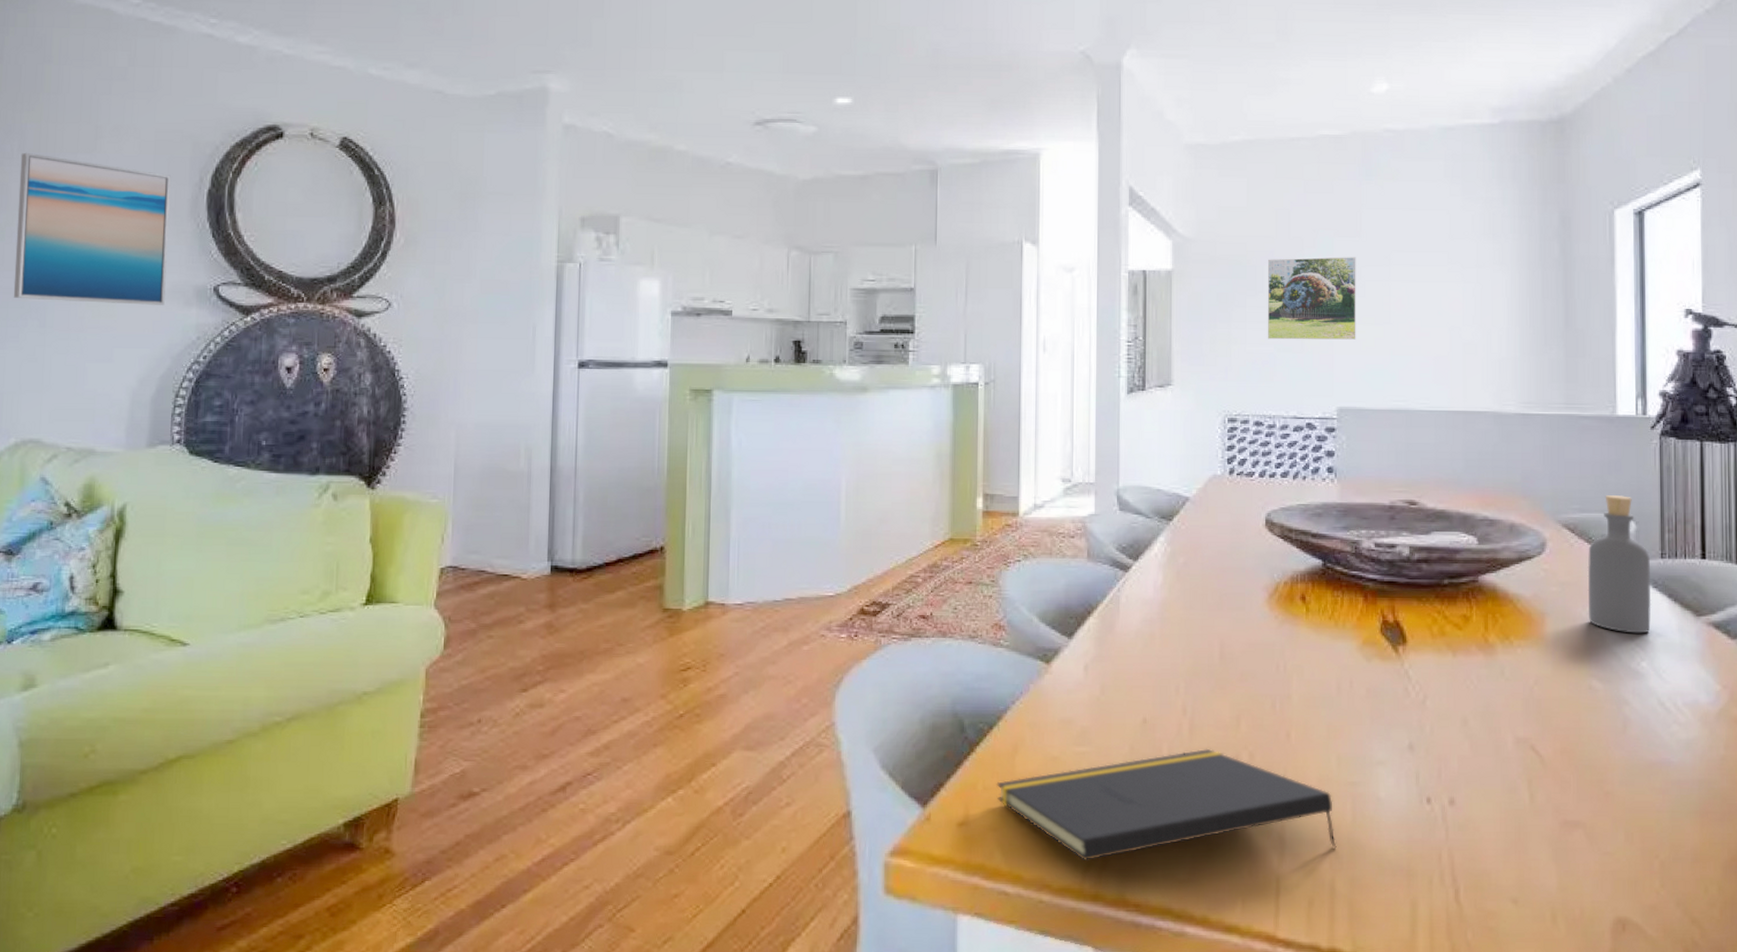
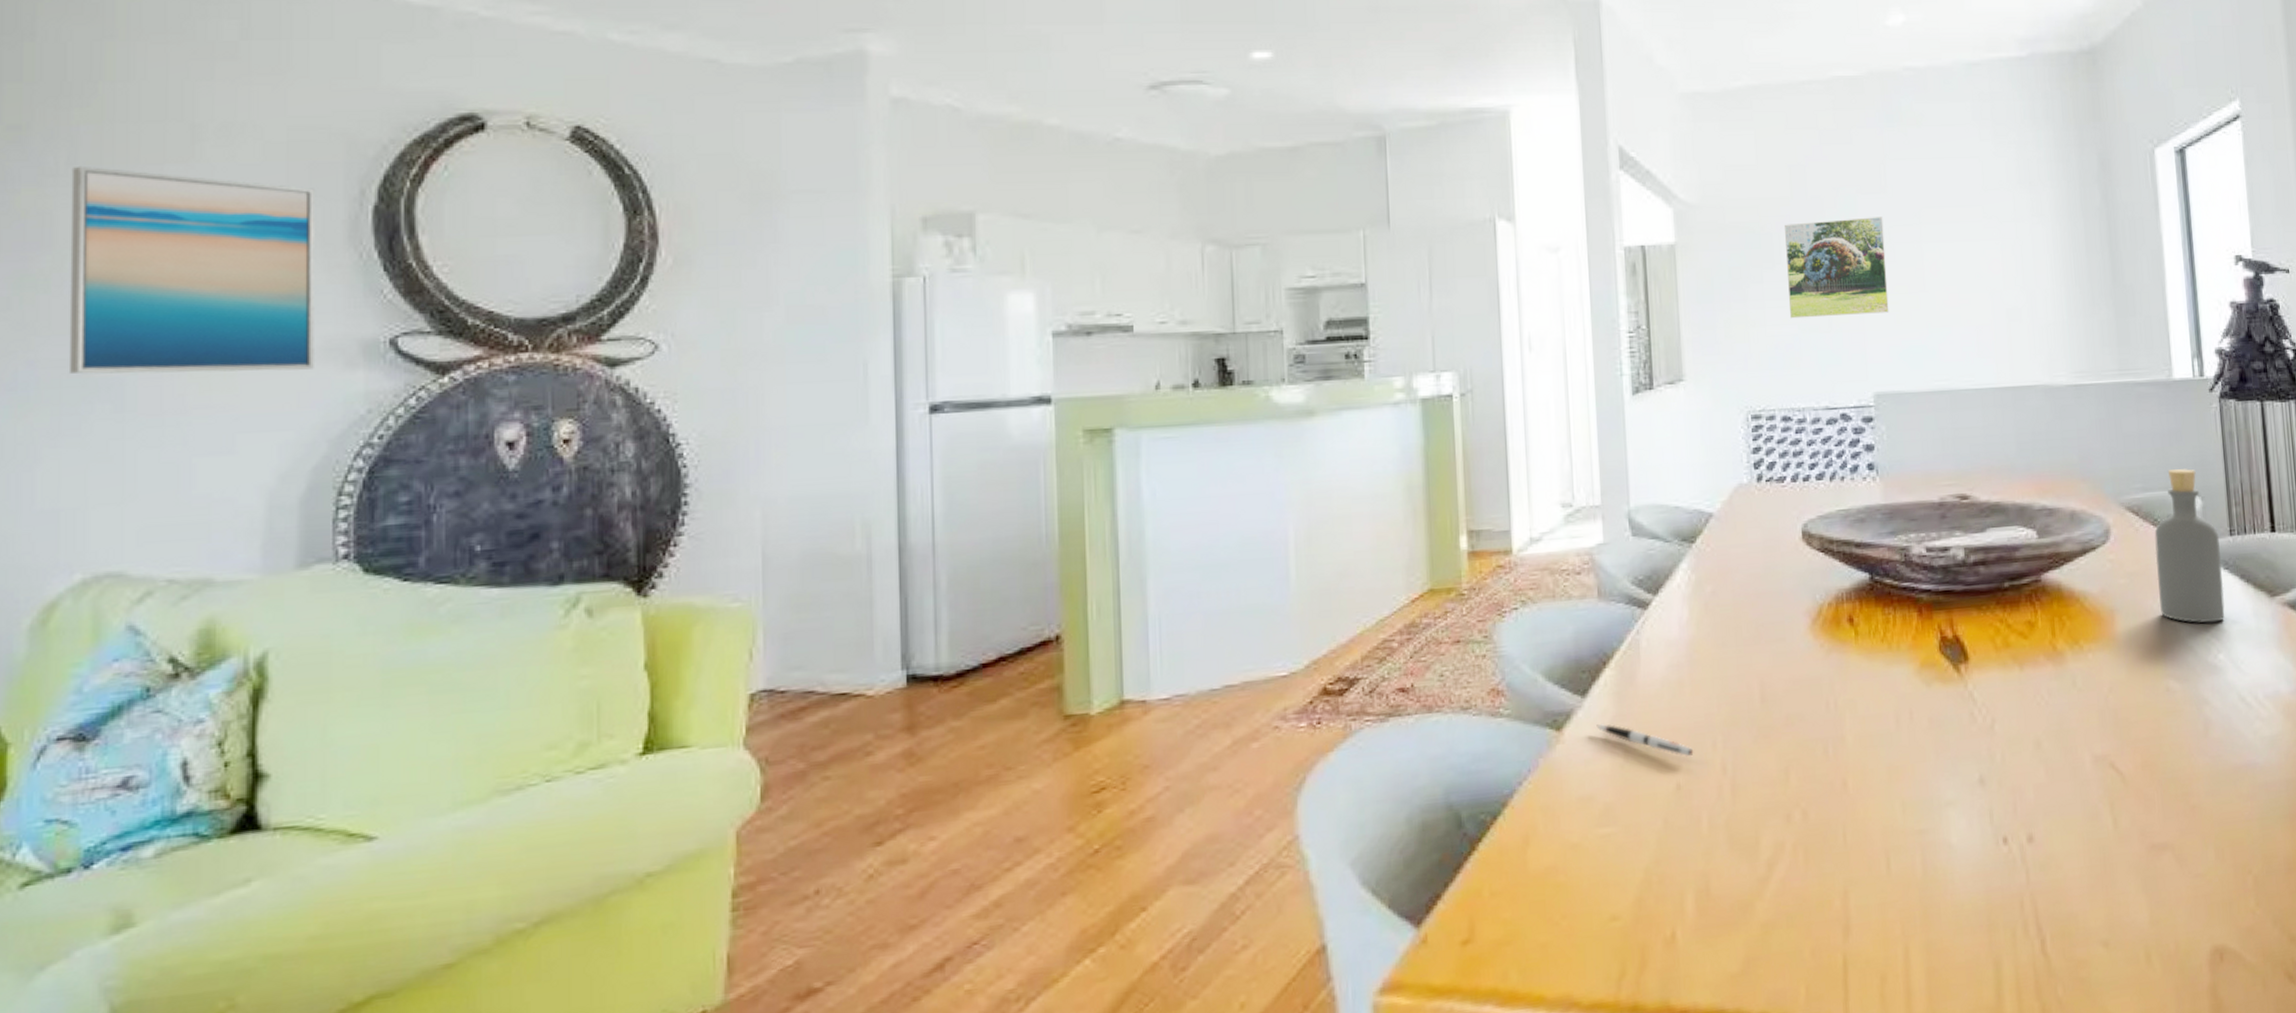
notepad: present [996,748,1337,862] -> none [1506,810,1908,967]
pen: none [1079,662,1160,697] -> present [1596,724,1694,757]

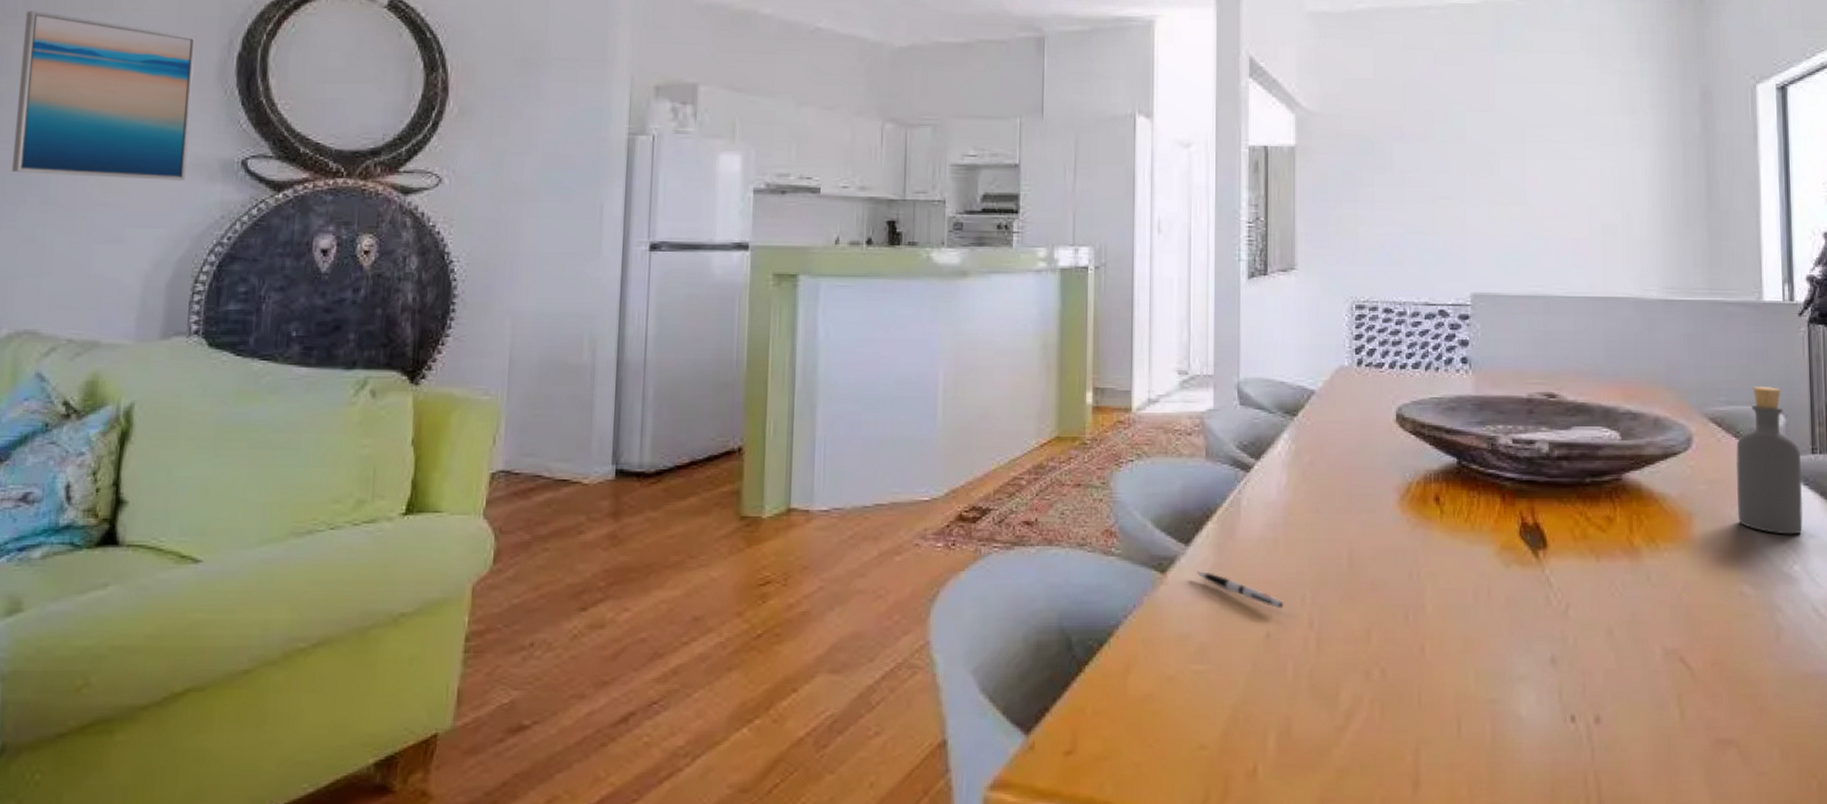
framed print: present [1784,217,1889,319] -> none [1396,132,1490,221]

